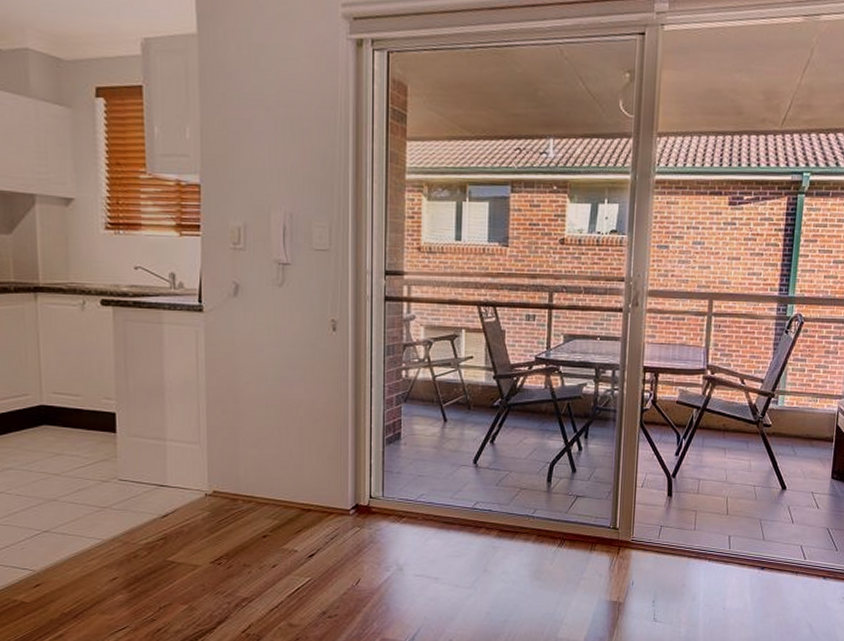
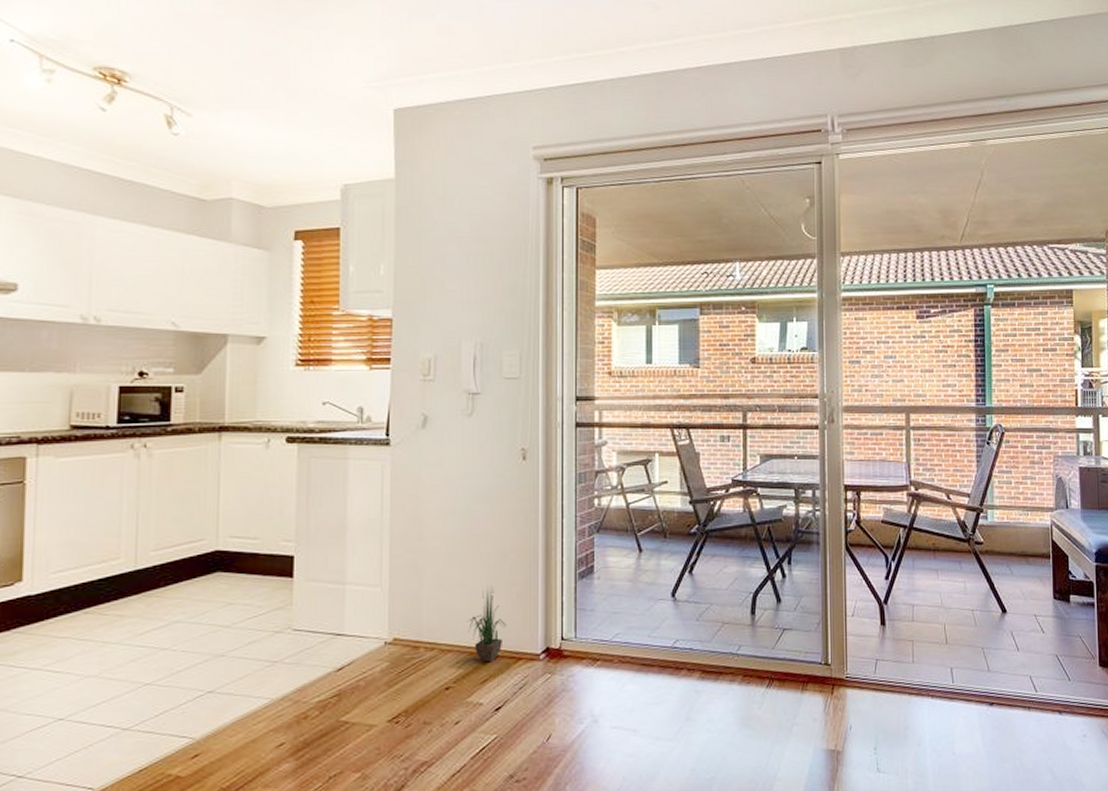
potted plant: none [281,448,319,515] -> present [467,586,507,663]

